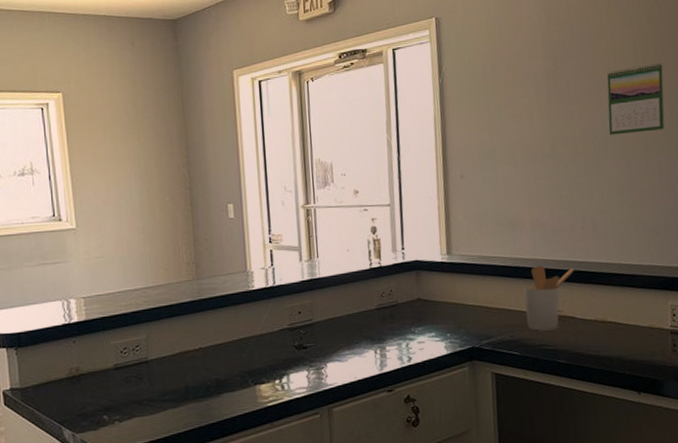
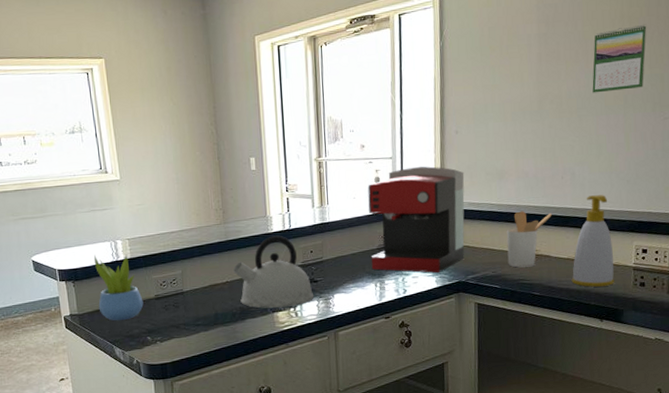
succulent plant: none [41,315,100,396] -> present [93,254,144,321]
kettle: none [207,293,304,380] -> present [232,235,315,309]
coffee maker: none [363,214,477,338] -> present [367,166,465,273]
soap bottle: none [601,247,651,354] -> present [571,195,615,287]

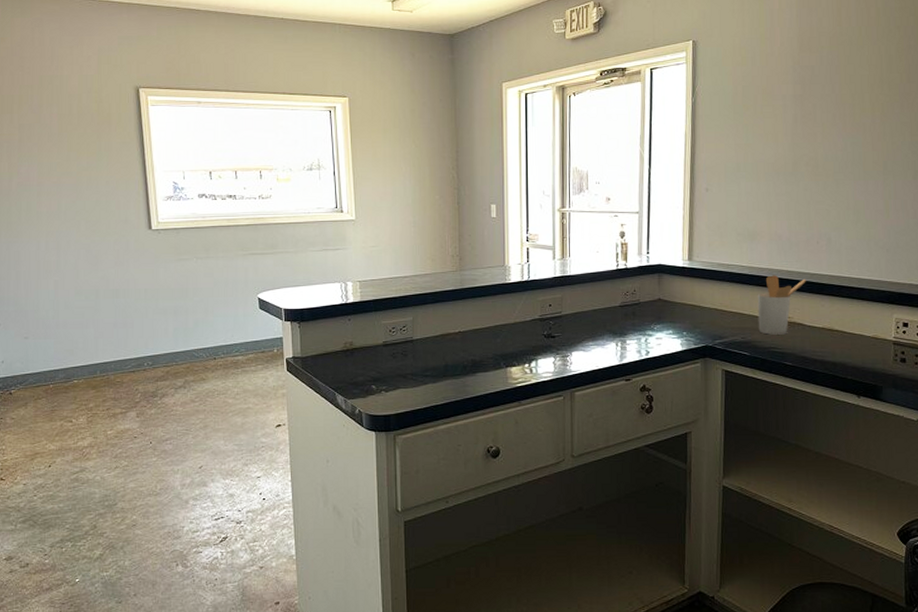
succulent plant: present [93,254,144,321] -> none [322,296,370,367]
kettle: present [232,235,315,309] -> none [466,286,551,363]
coffee maker: present [367,166,465,273] -> none [612,222,714,336]
soap bottle: present [571,195,615,287] -> none [826,263,874,360]
calendar: present [592,24,647,93] -> none [850,90,907,158]

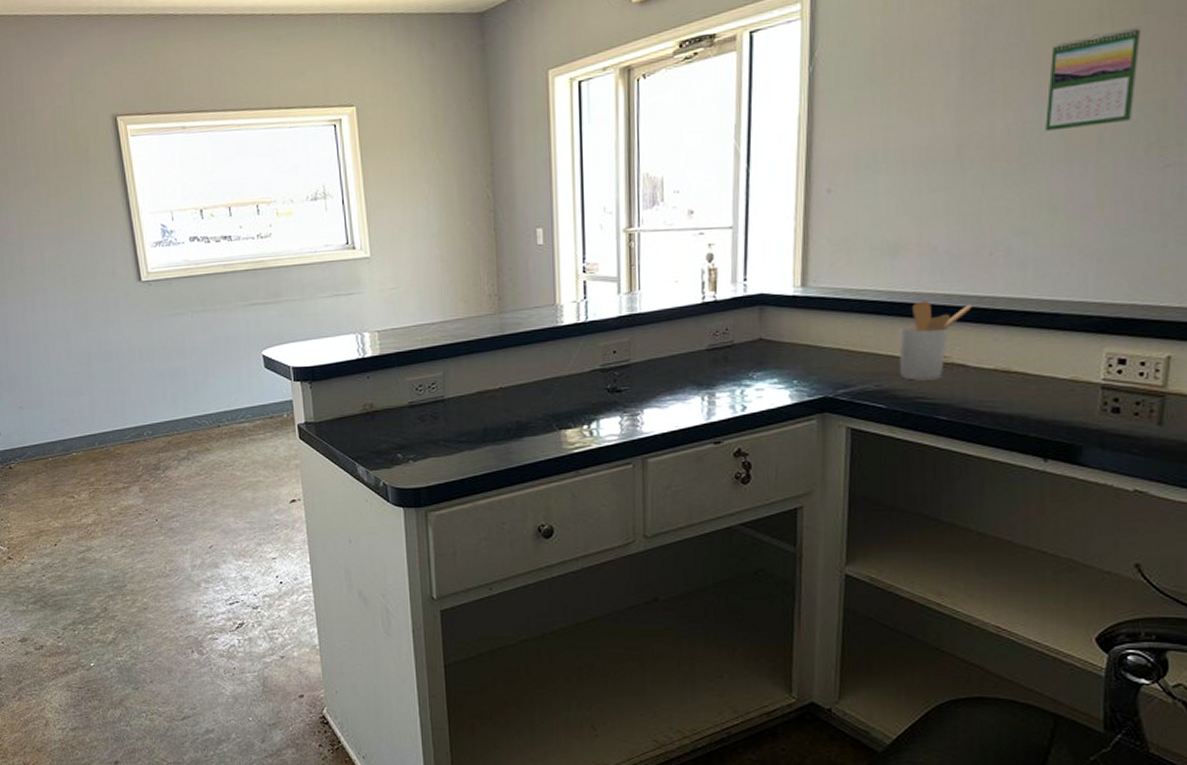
calendar: none [850,90,907,158] -> present [1045,26,1141,132]

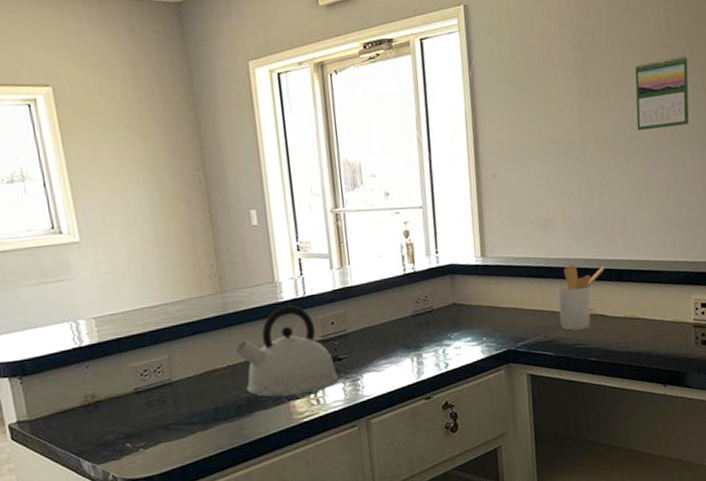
kettle: none [508,329,616,425] -> present [234,304,339,397]

